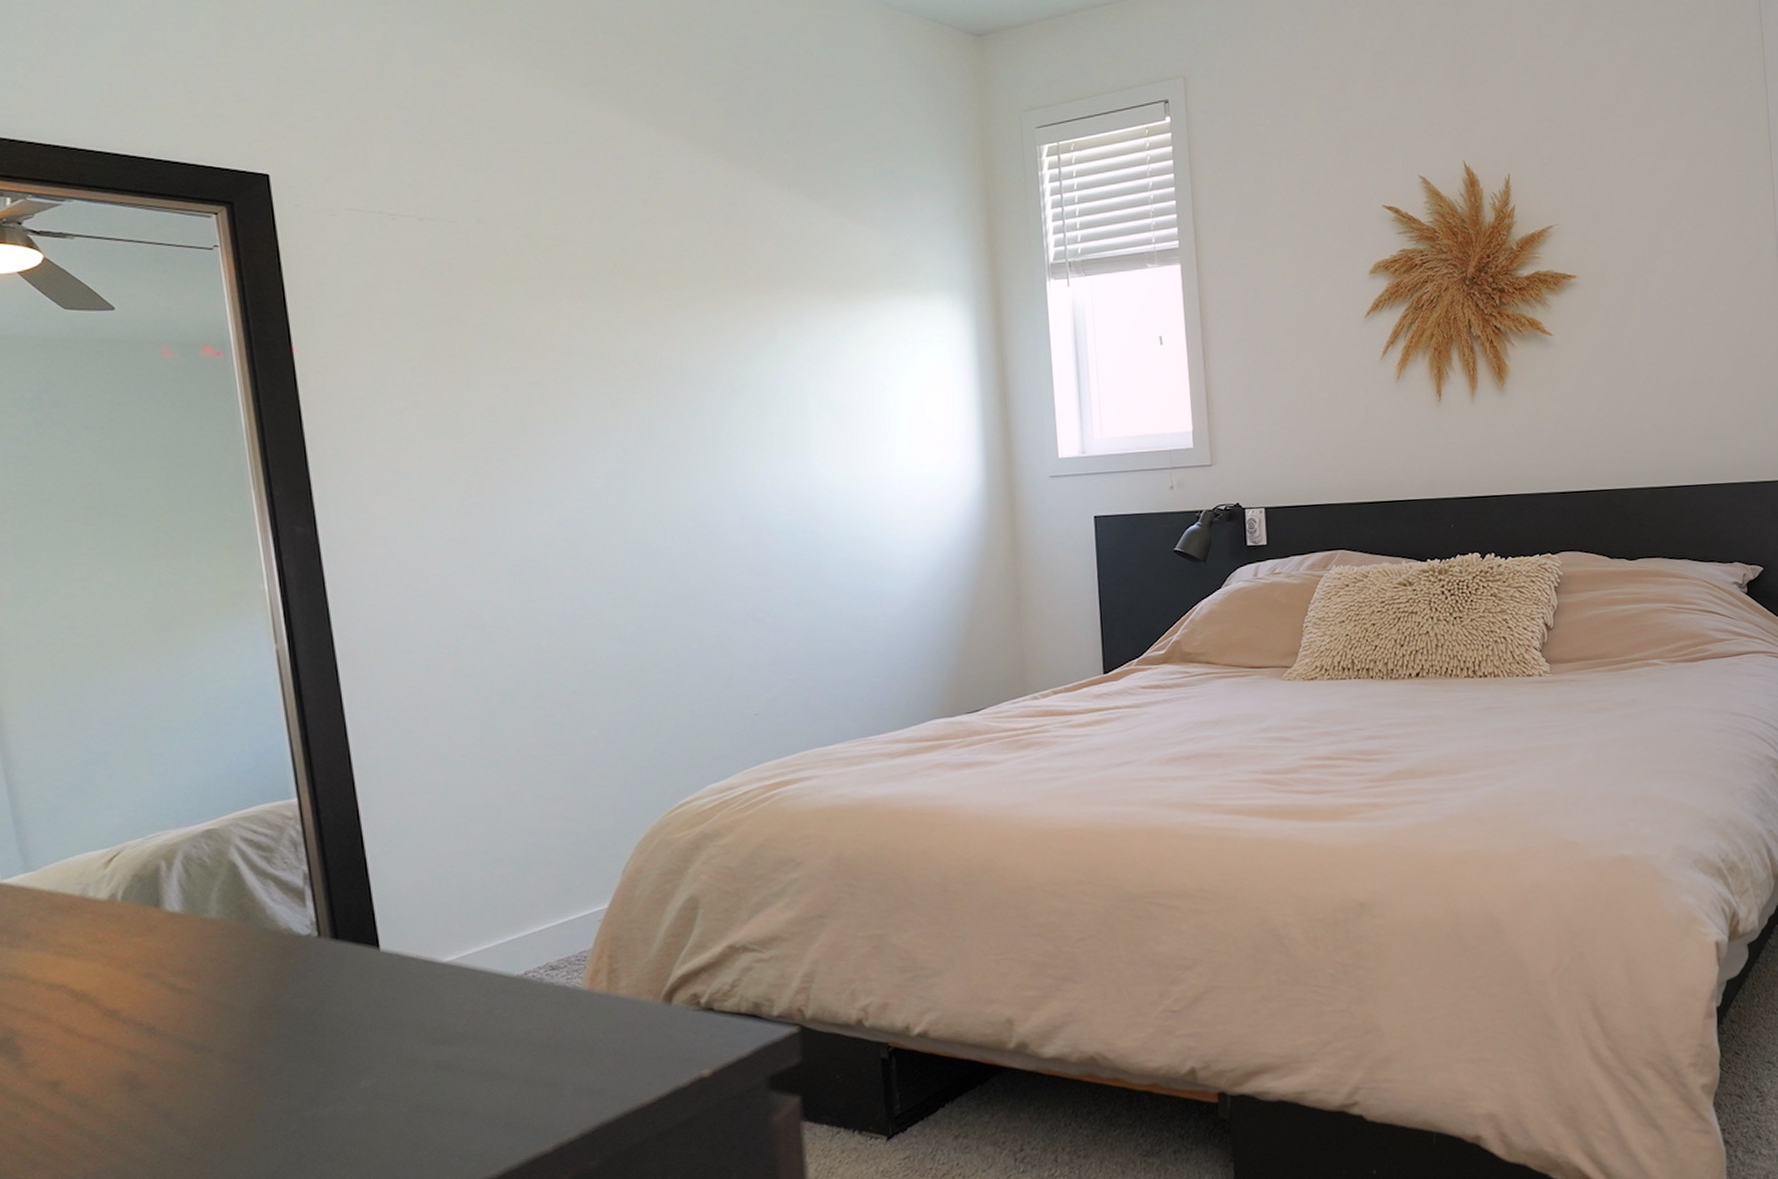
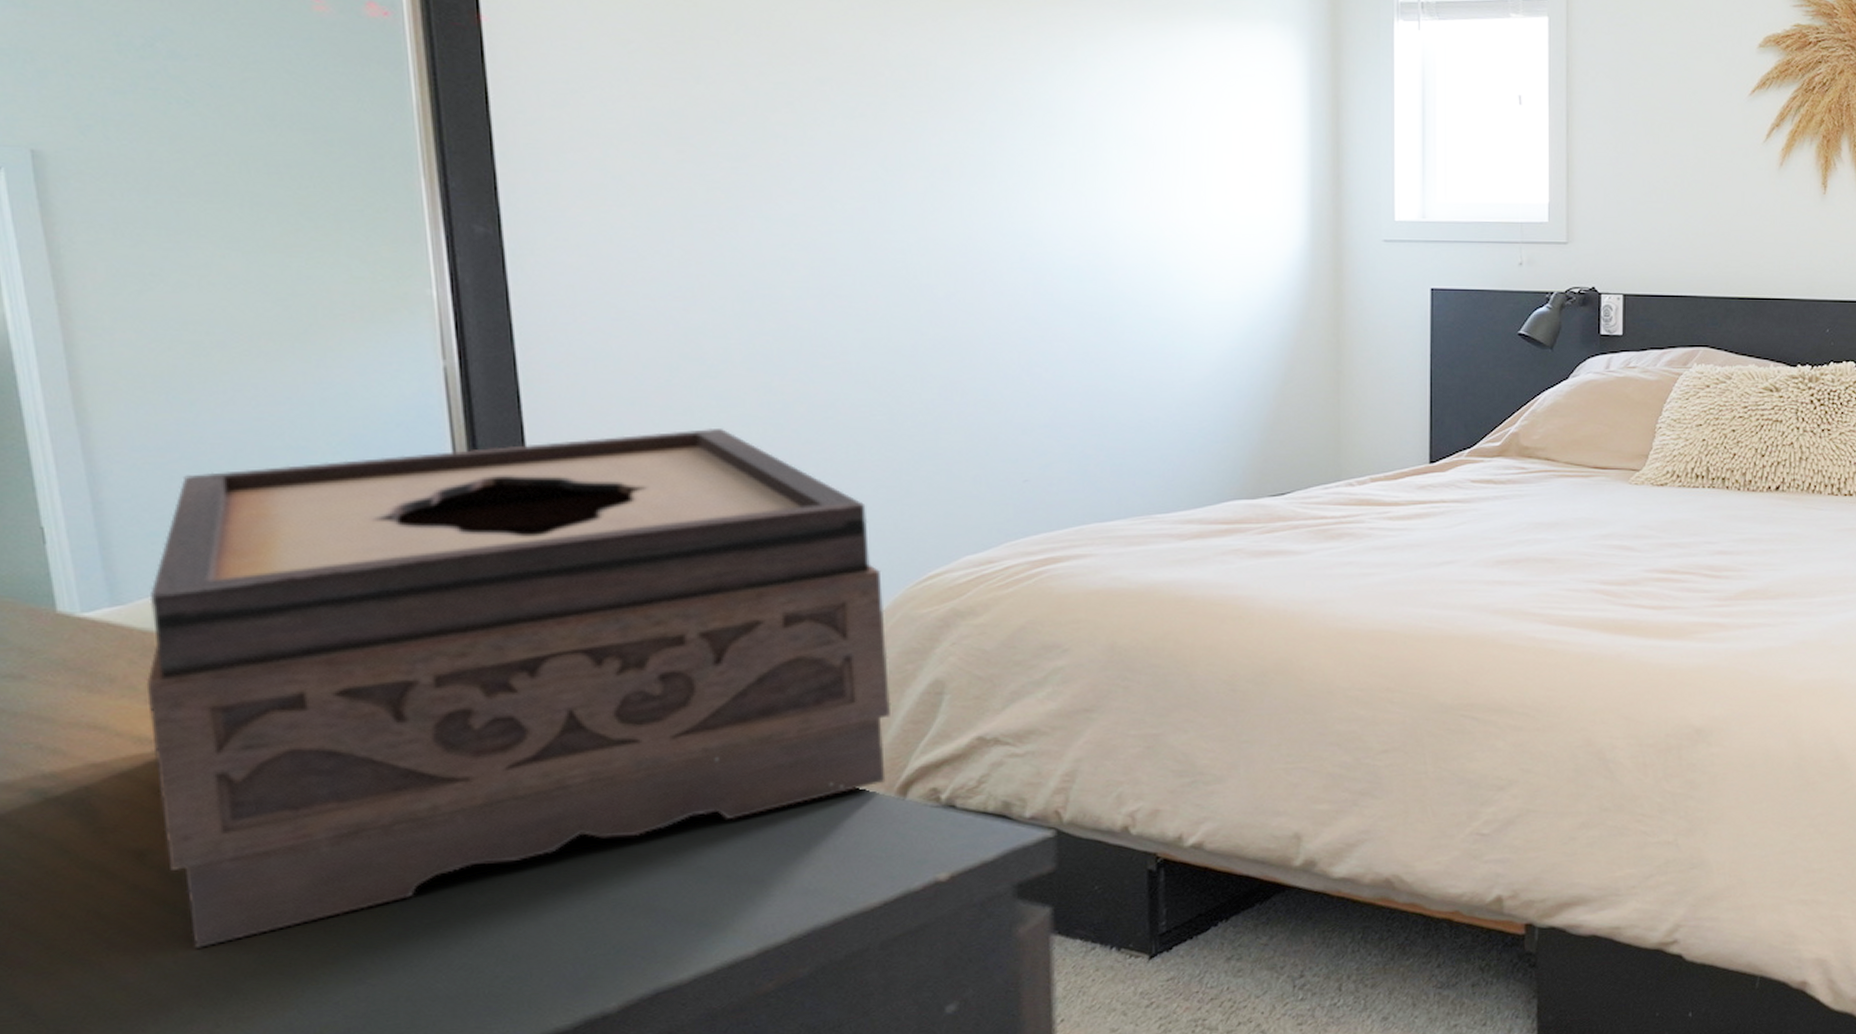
tissue box: none [54,686,655,1165] -> present [146,429,892,949]

